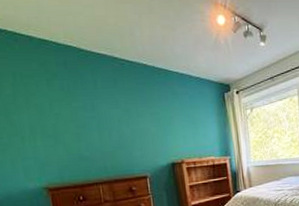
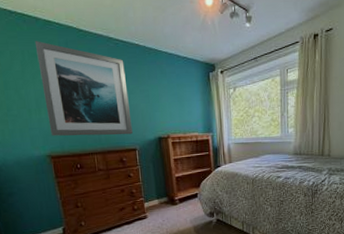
wall art: none [28,61,143,166] -> present [34,41,133,136]

